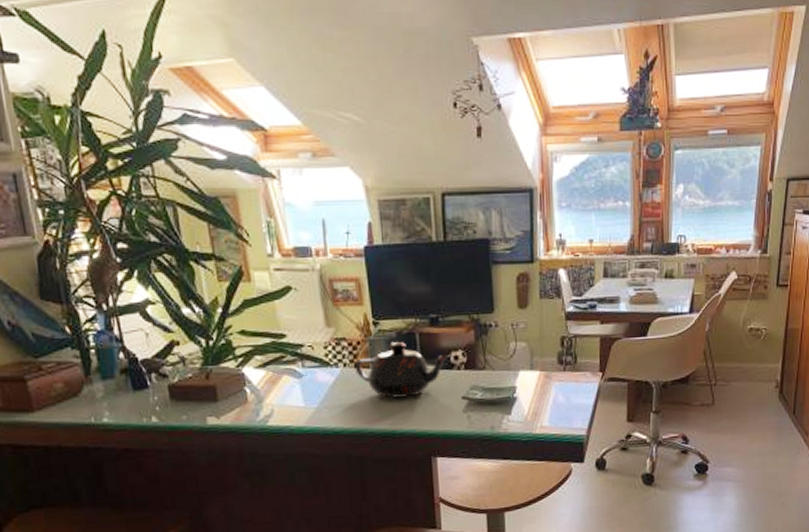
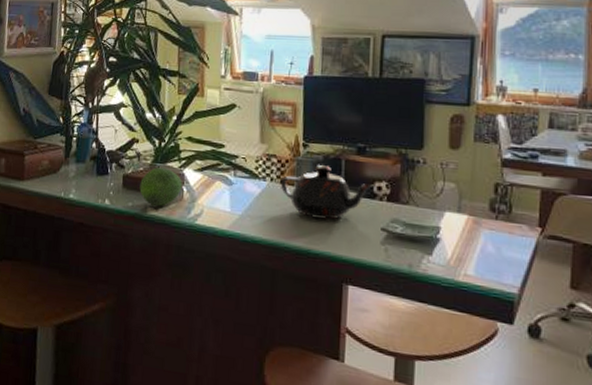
fruit: none [191,370,245,414] -> present [139,167,183,206]

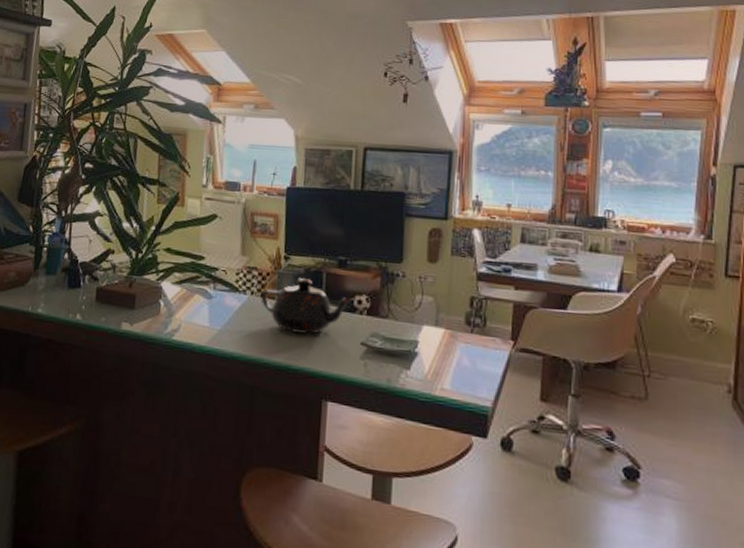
fruit: present [139,167,183,206] -> none [114,280,160,321]

